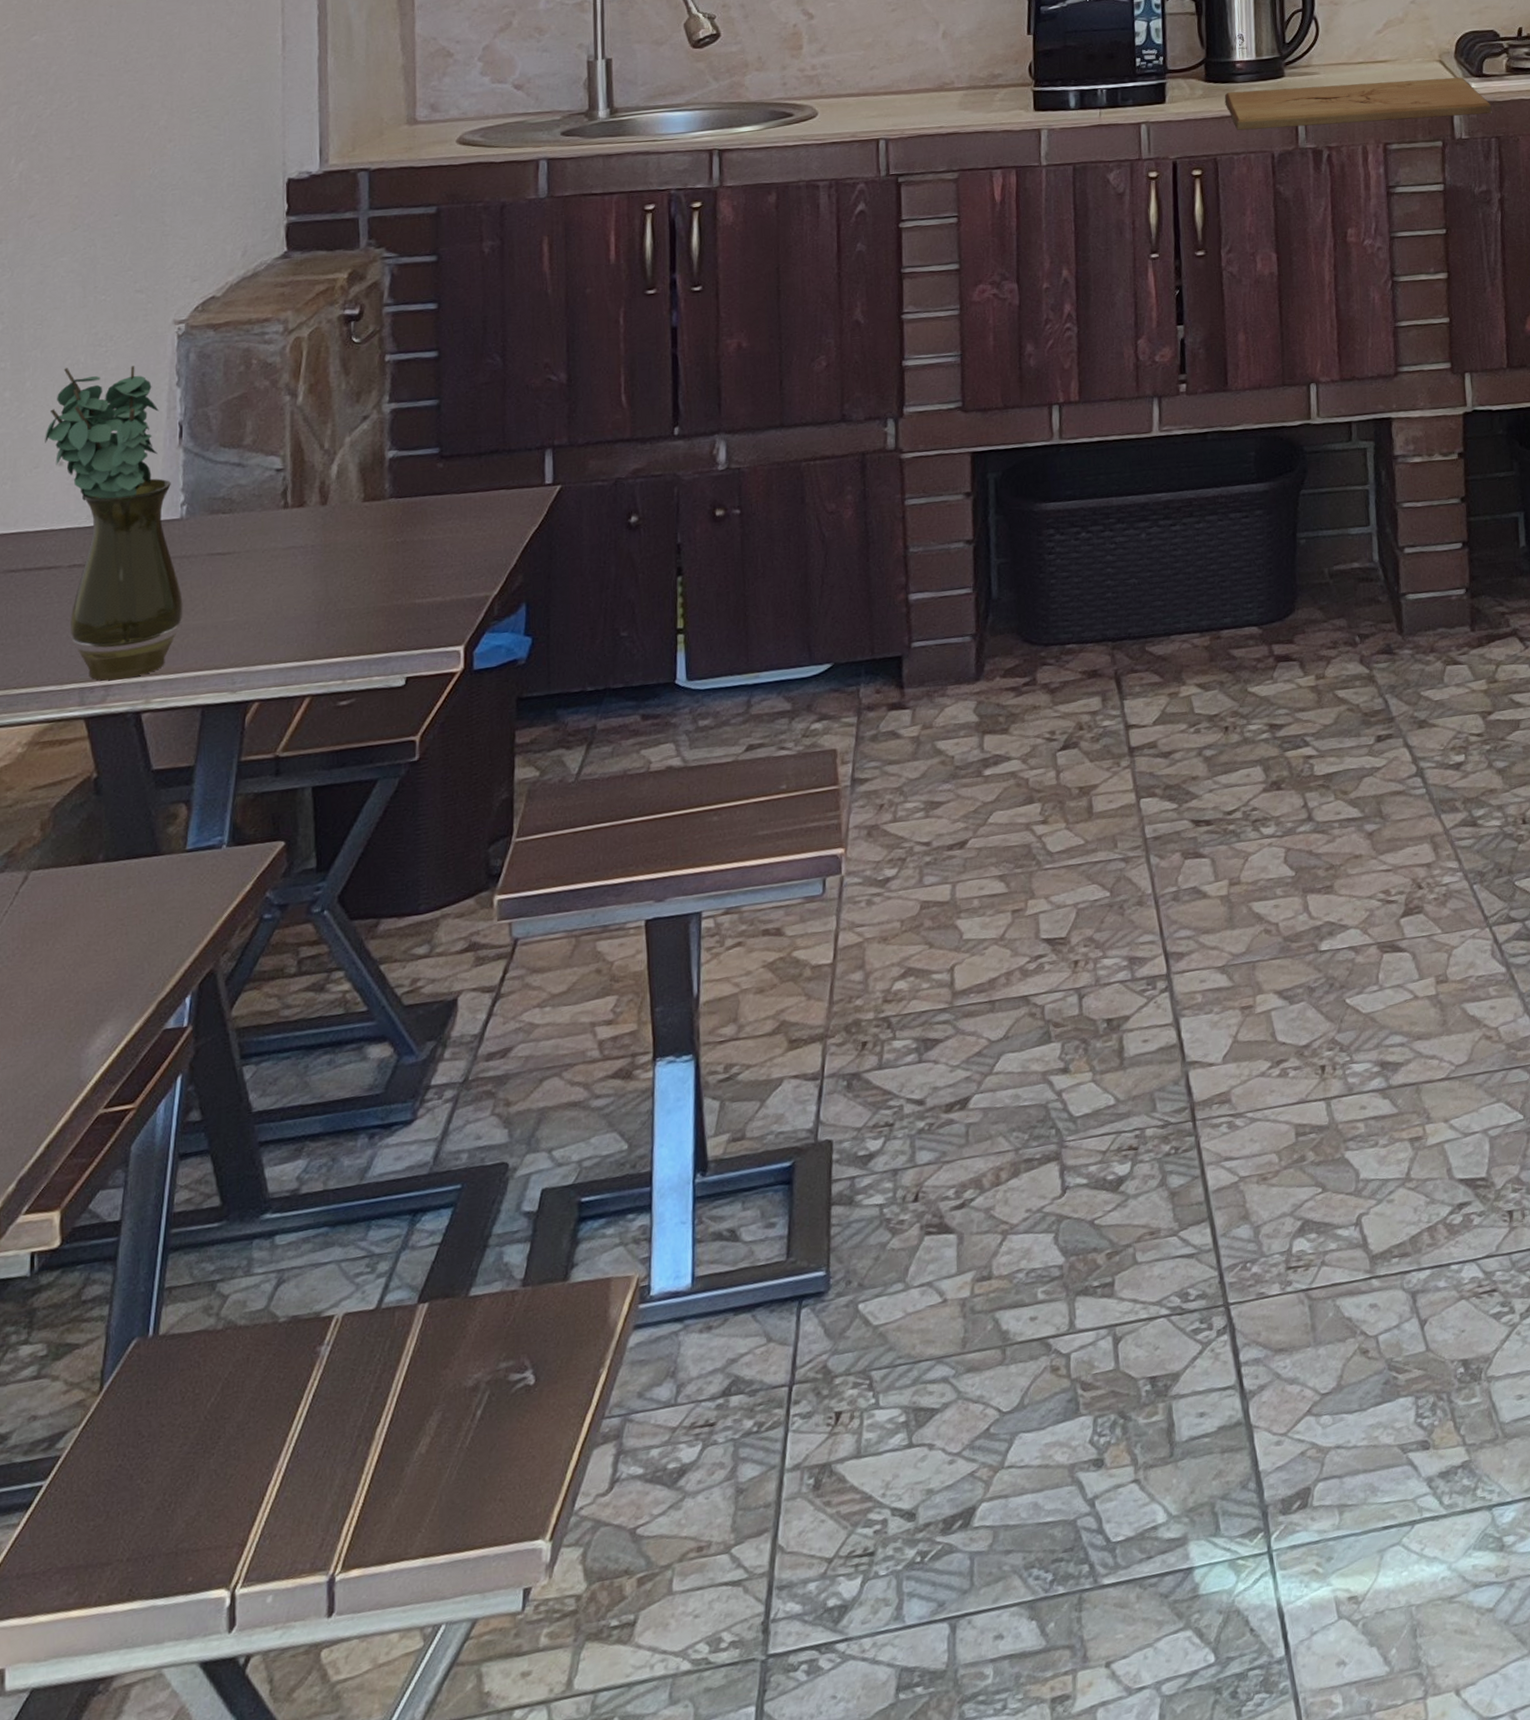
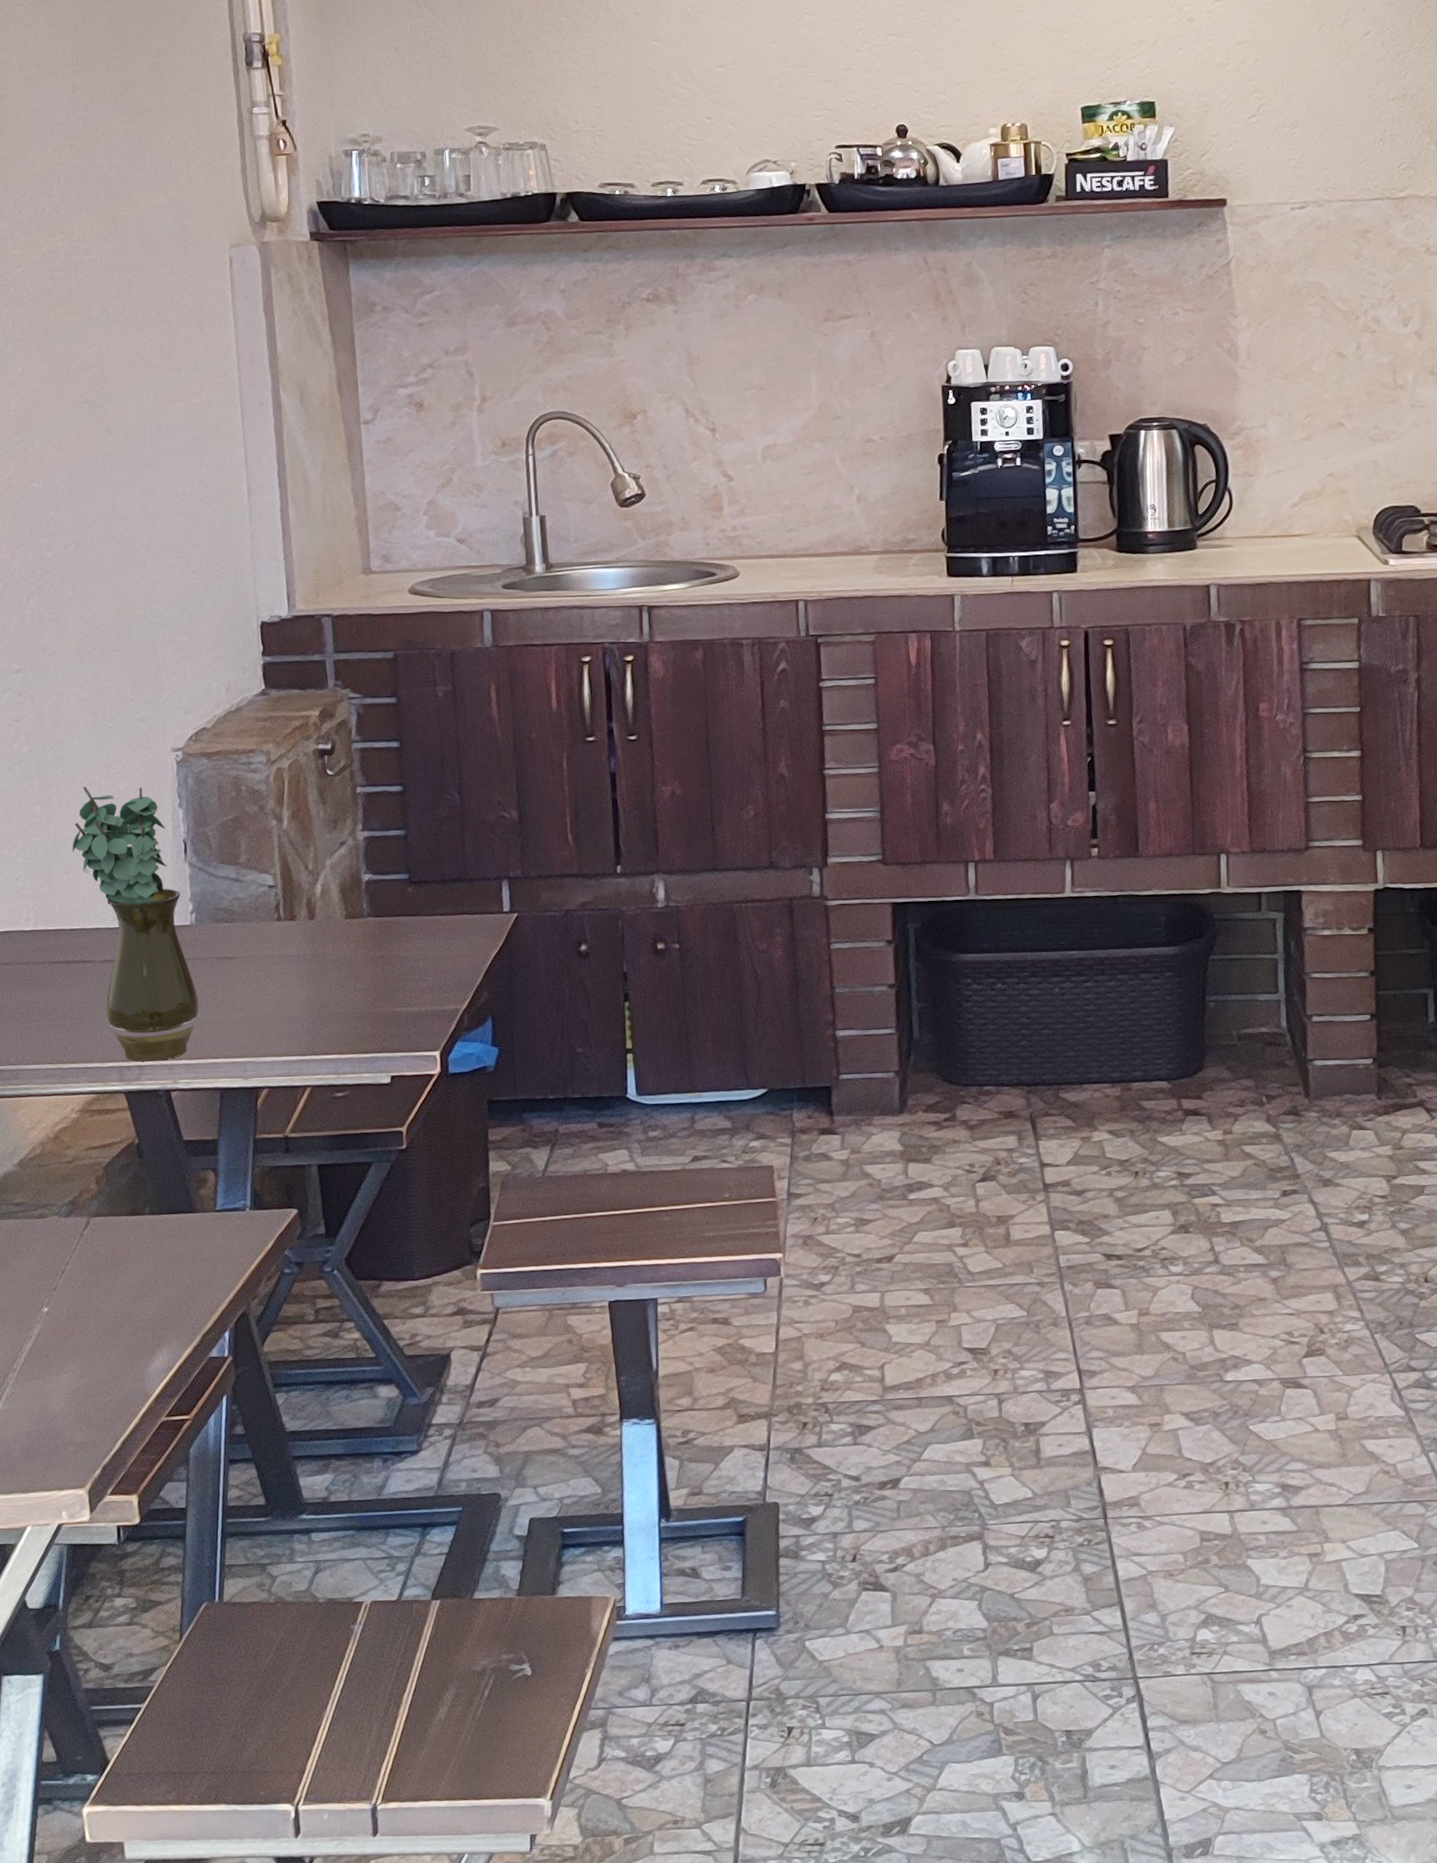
cutting board: present [1224,77,1492,131] -> none [1136,553,1411,602]

